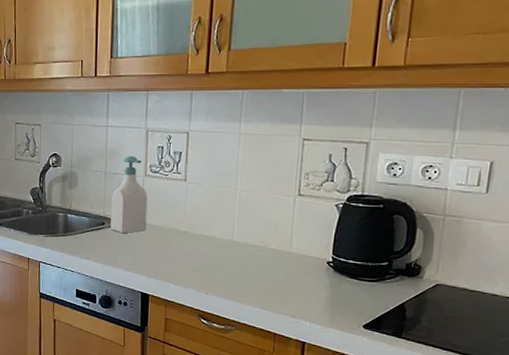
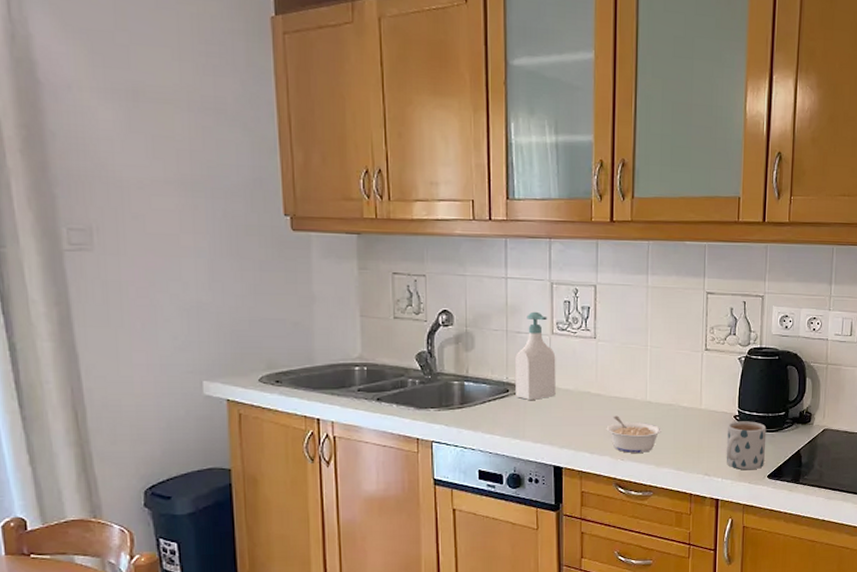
legume: none [192,252,248,289] -> present [606,415,663,453]
mug: none [316,267,365,318] -> present [726,421,767,470]

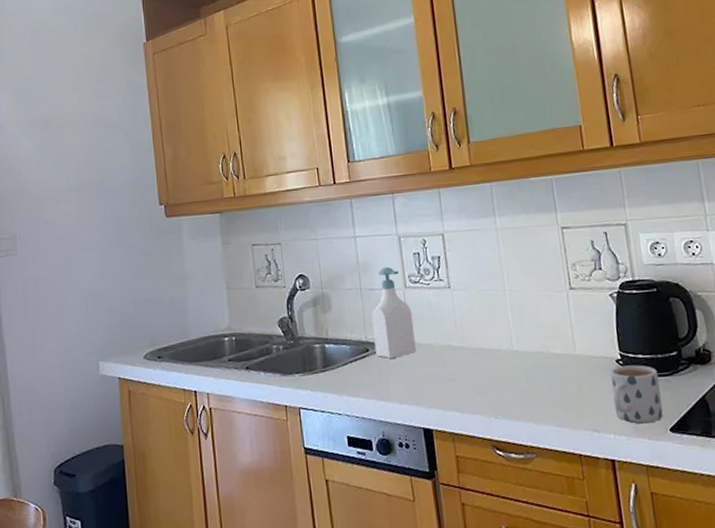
legume: present [606,415,663,453] -> none [473,369,536,410]

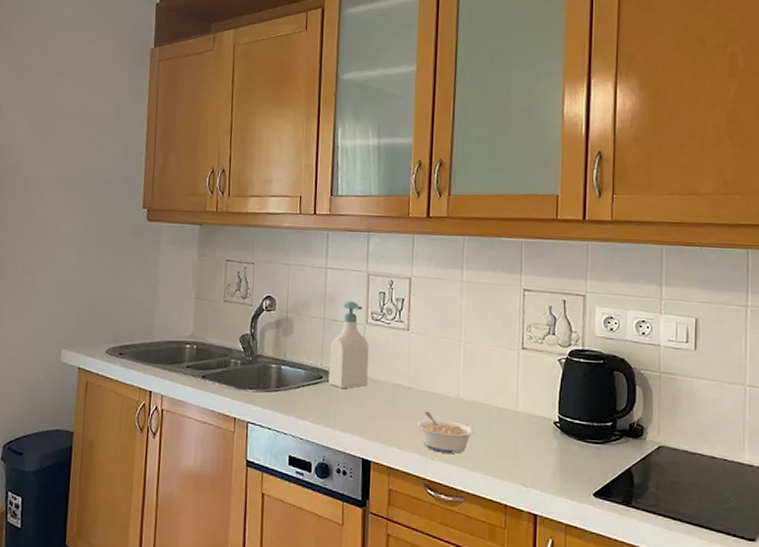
legume: none [473,369,536,410] -> present [416,411,476,454]
mug: present [610,365,663,424] -> none [545,428,591,486]

